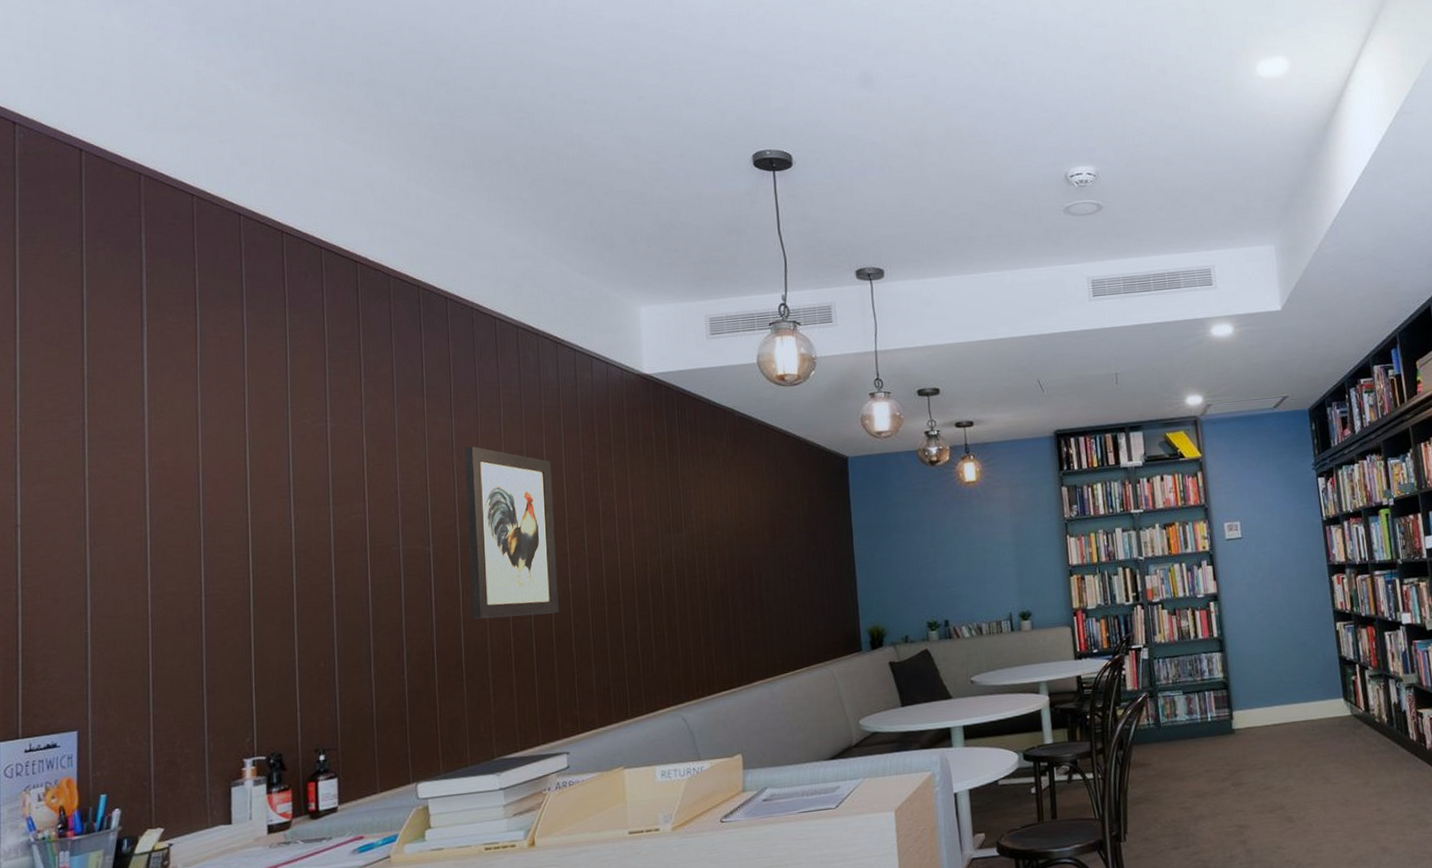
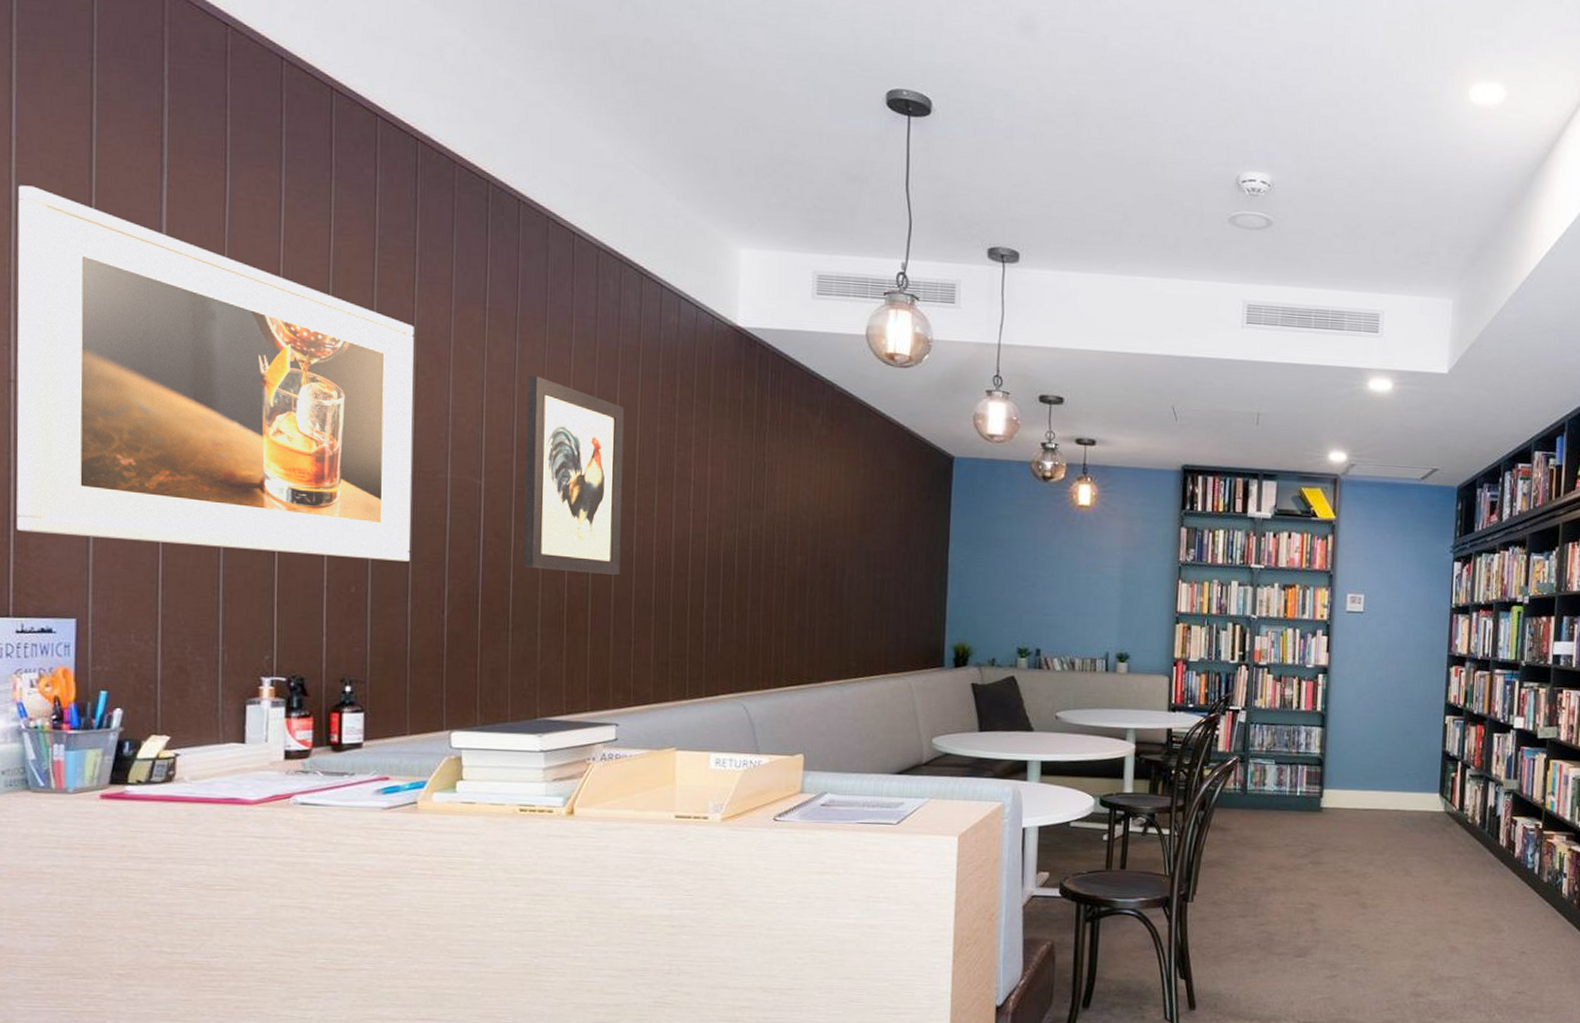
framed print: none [22,355,372,659] -> present [16,185,414,562]

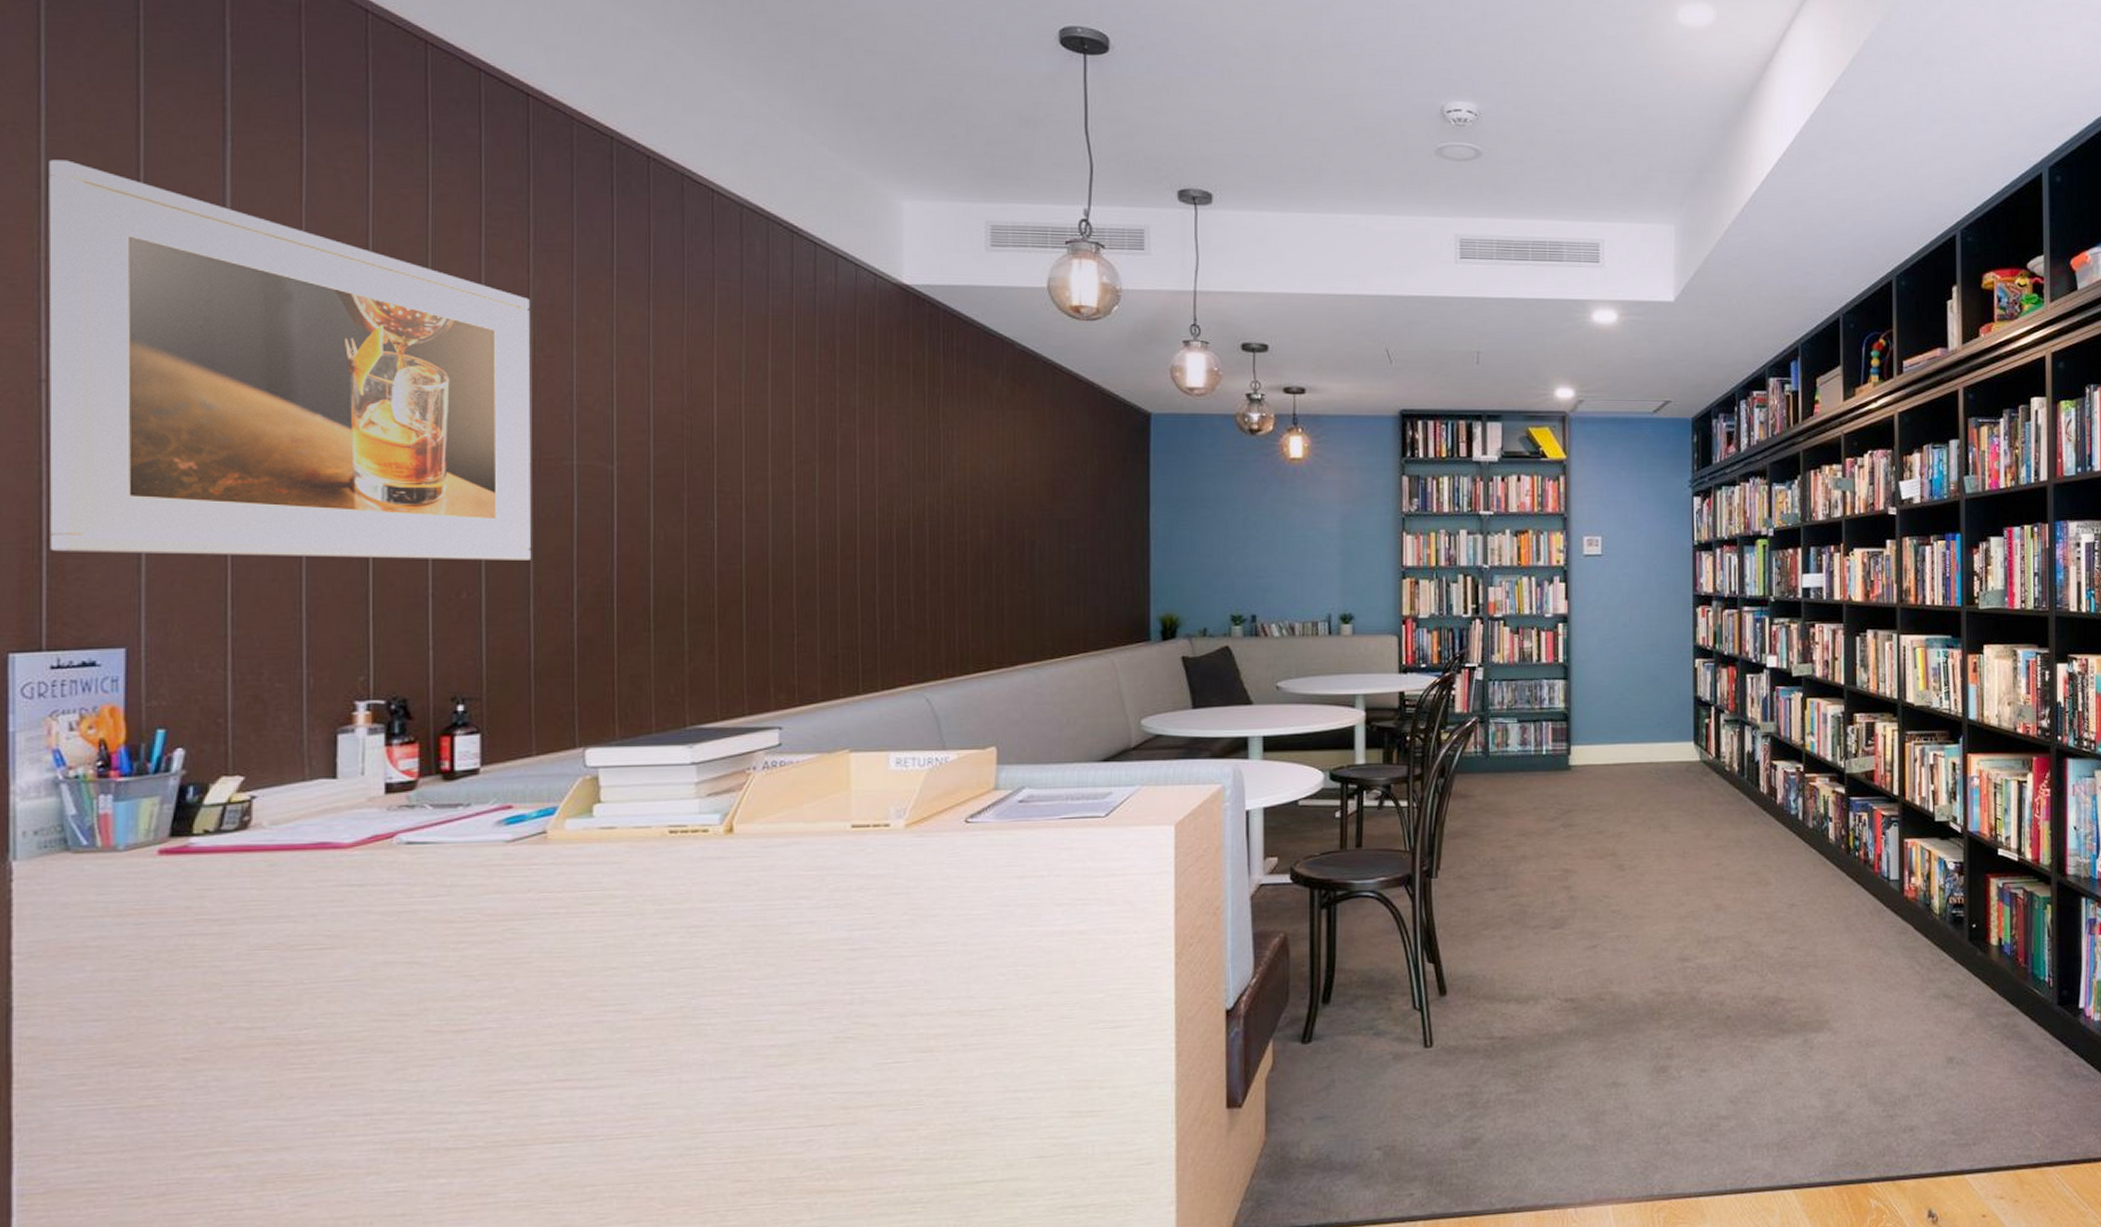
wall art: present [523,376,624,575] -> none [664,348,778,561]

